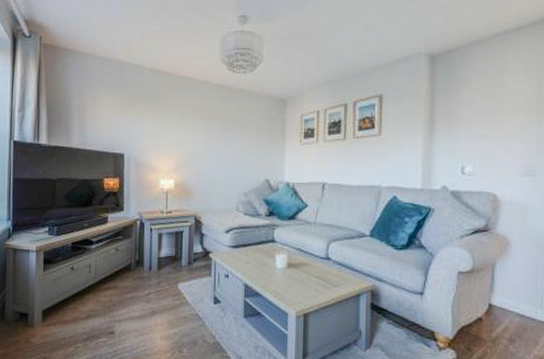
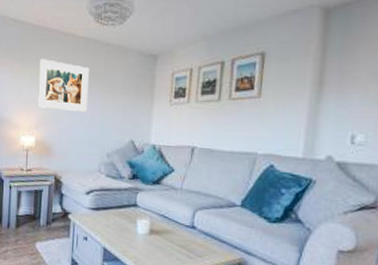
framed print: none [175,105,224,154] -> present [37,59,89,112]

